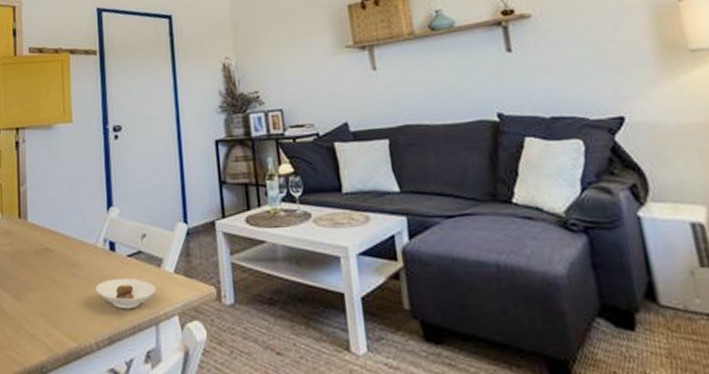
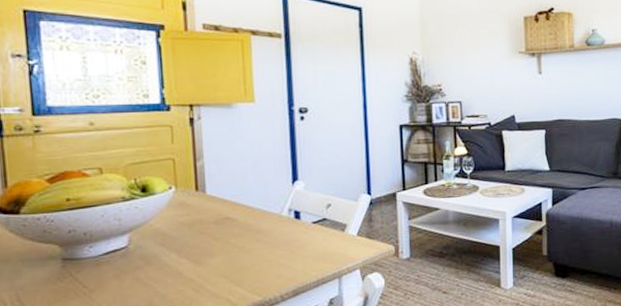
saucer: present [95,278,156,309] -> none [279,241,340,267]

